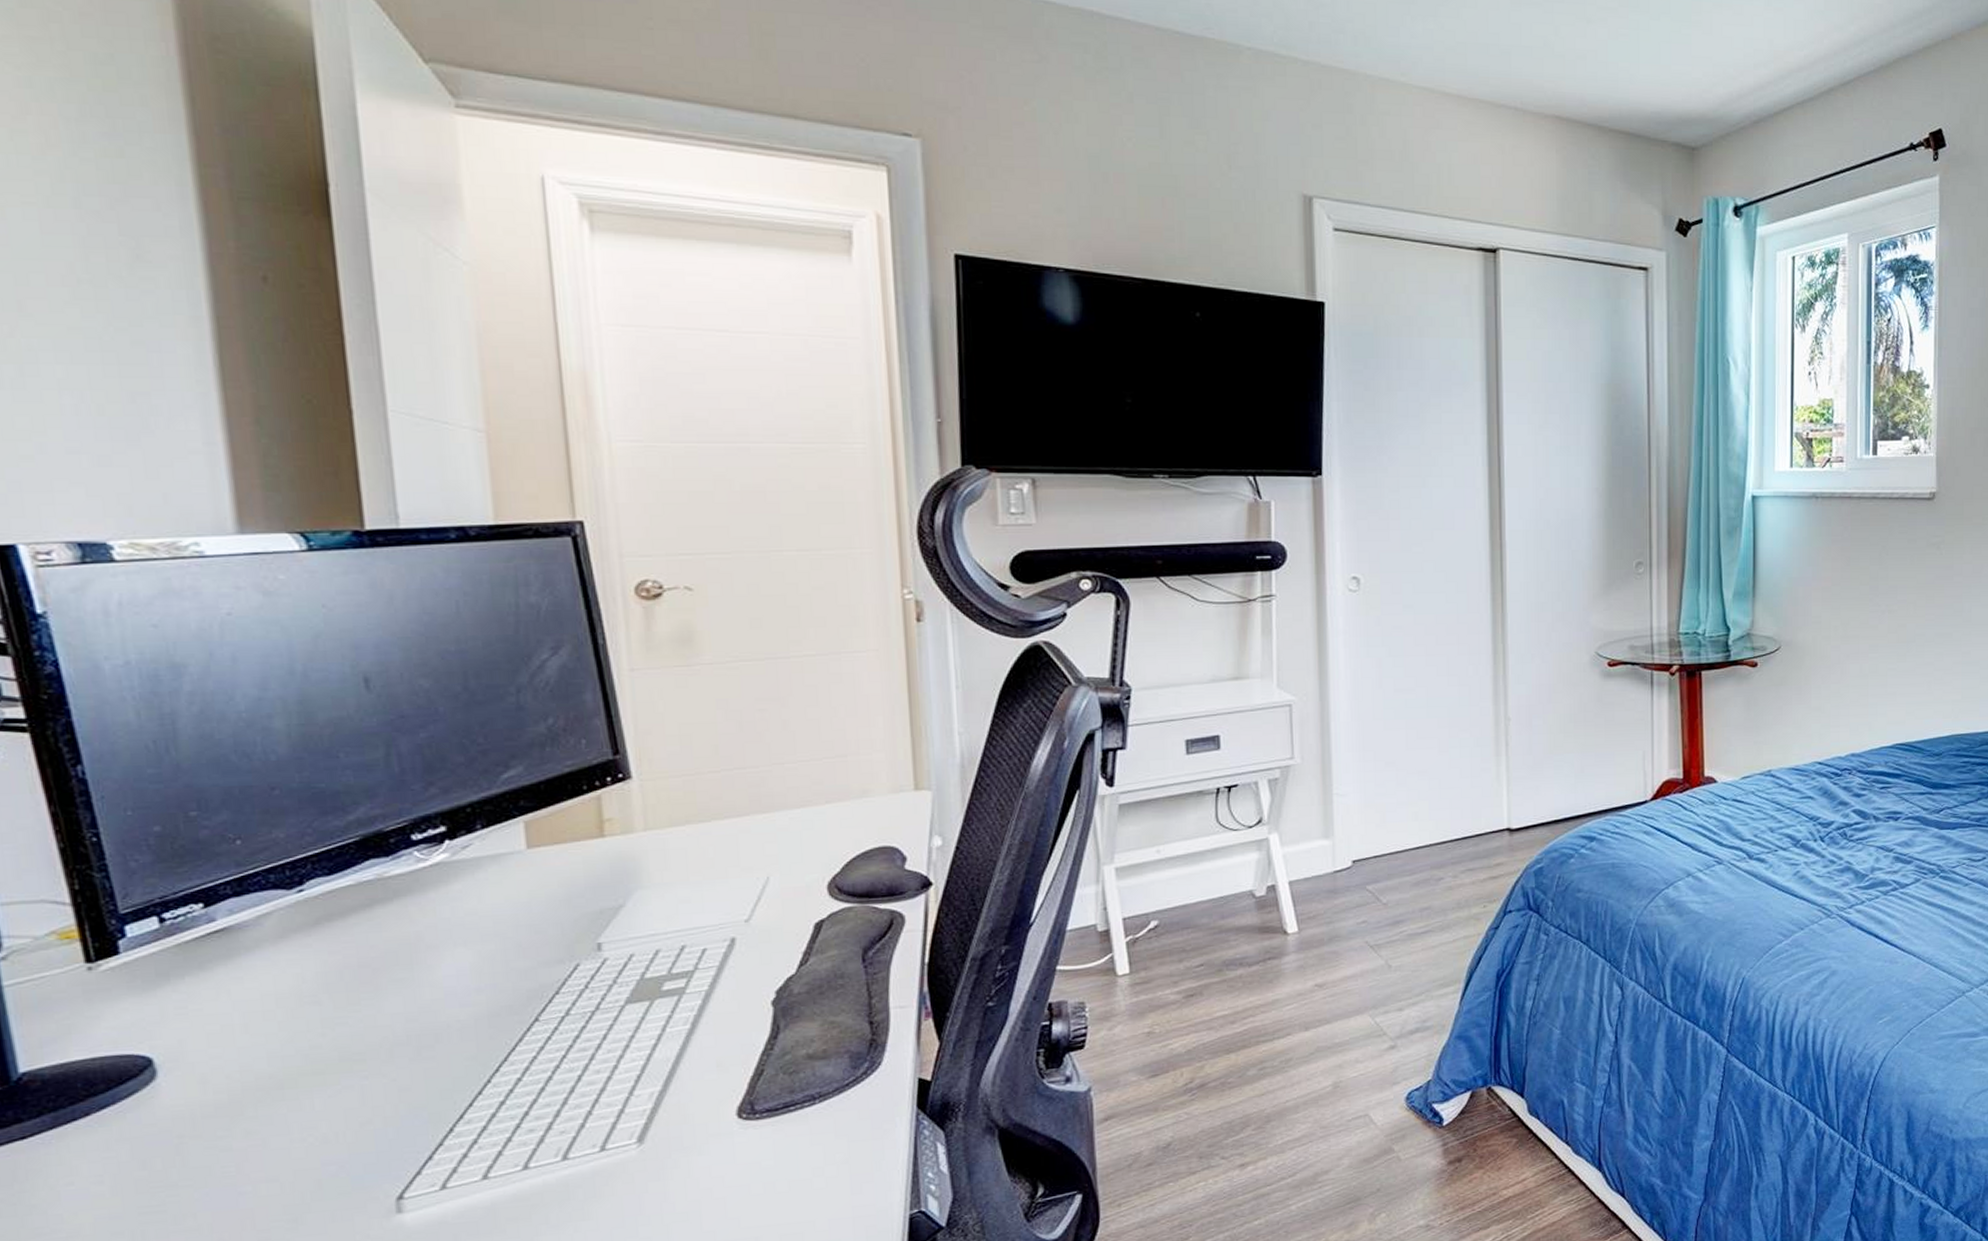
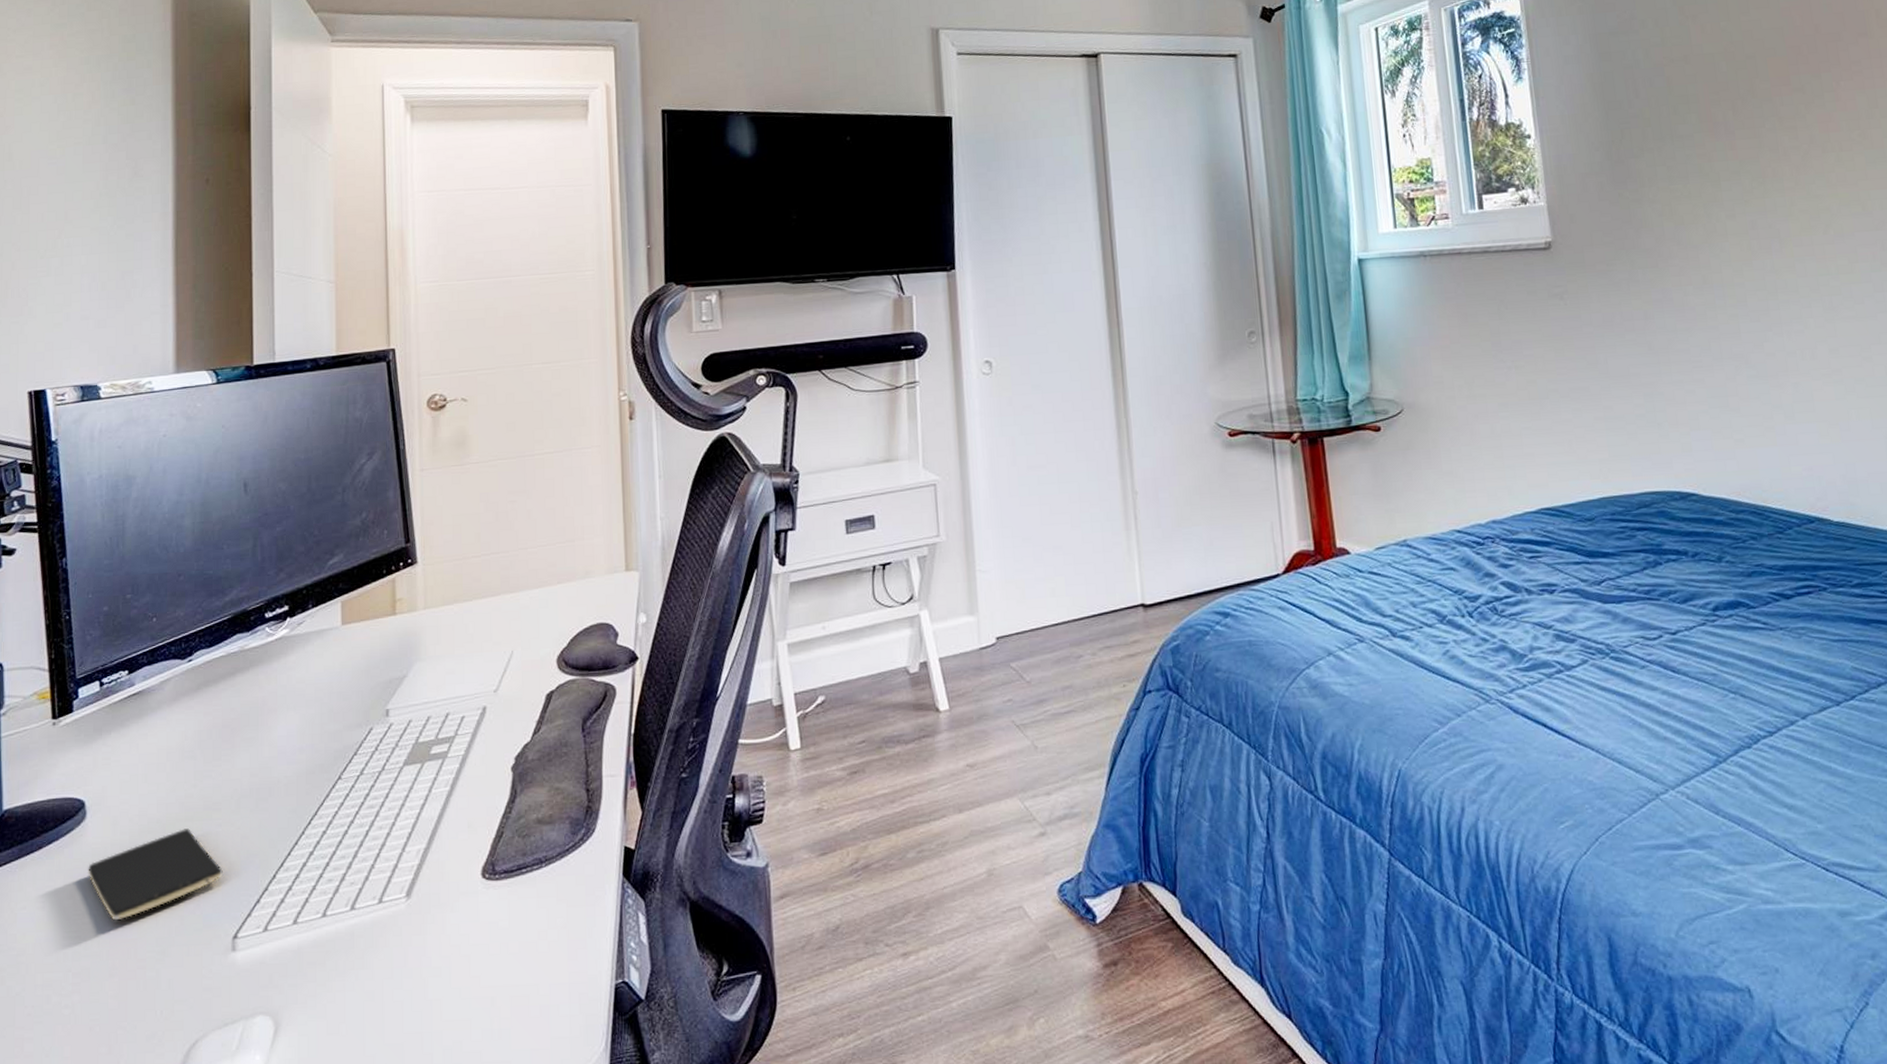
smartphone: none [167,1083,377,1191] -> present [88,828,224,921]

